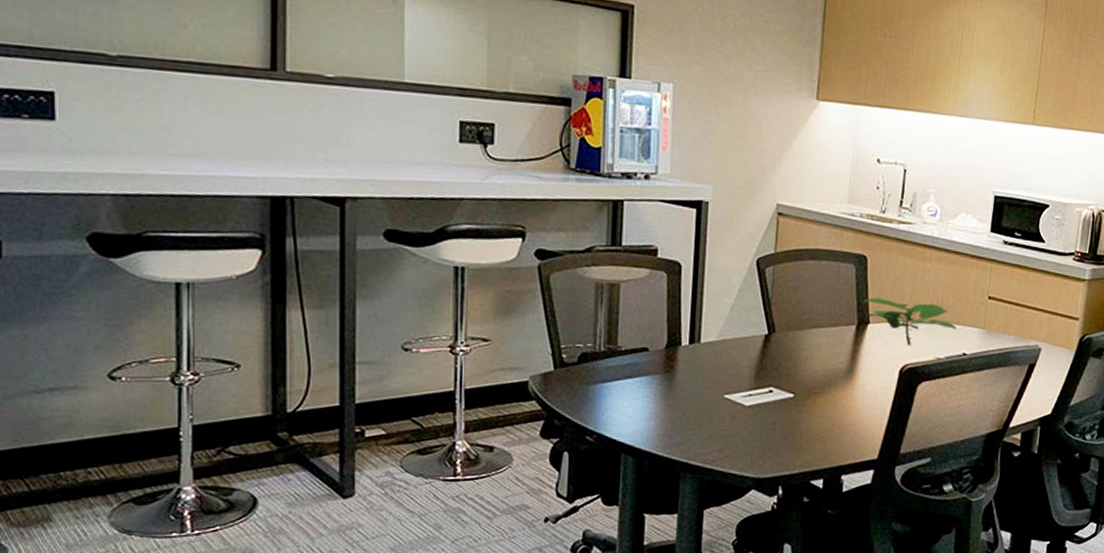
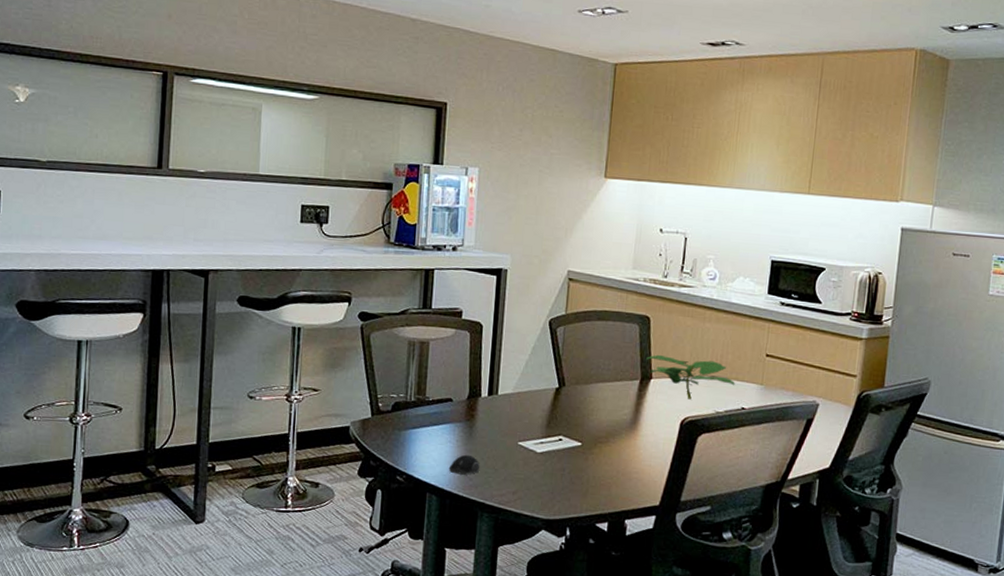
computer mouse: none [646,410,682,433] -> present [448,454,481,475]

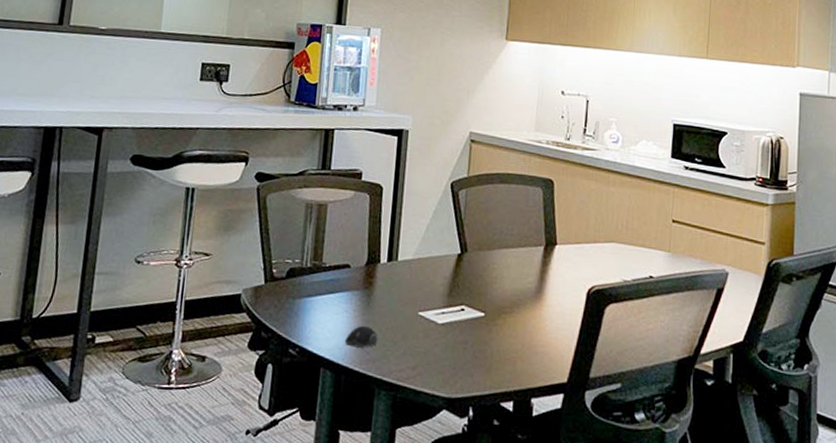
plant: present [646,354,735,400] -> none [550,219,642,267]

